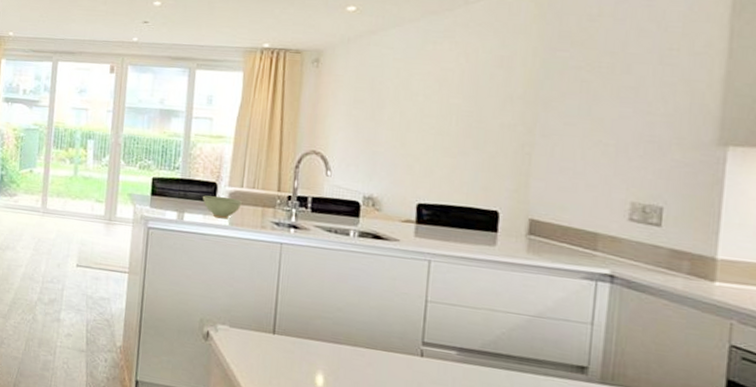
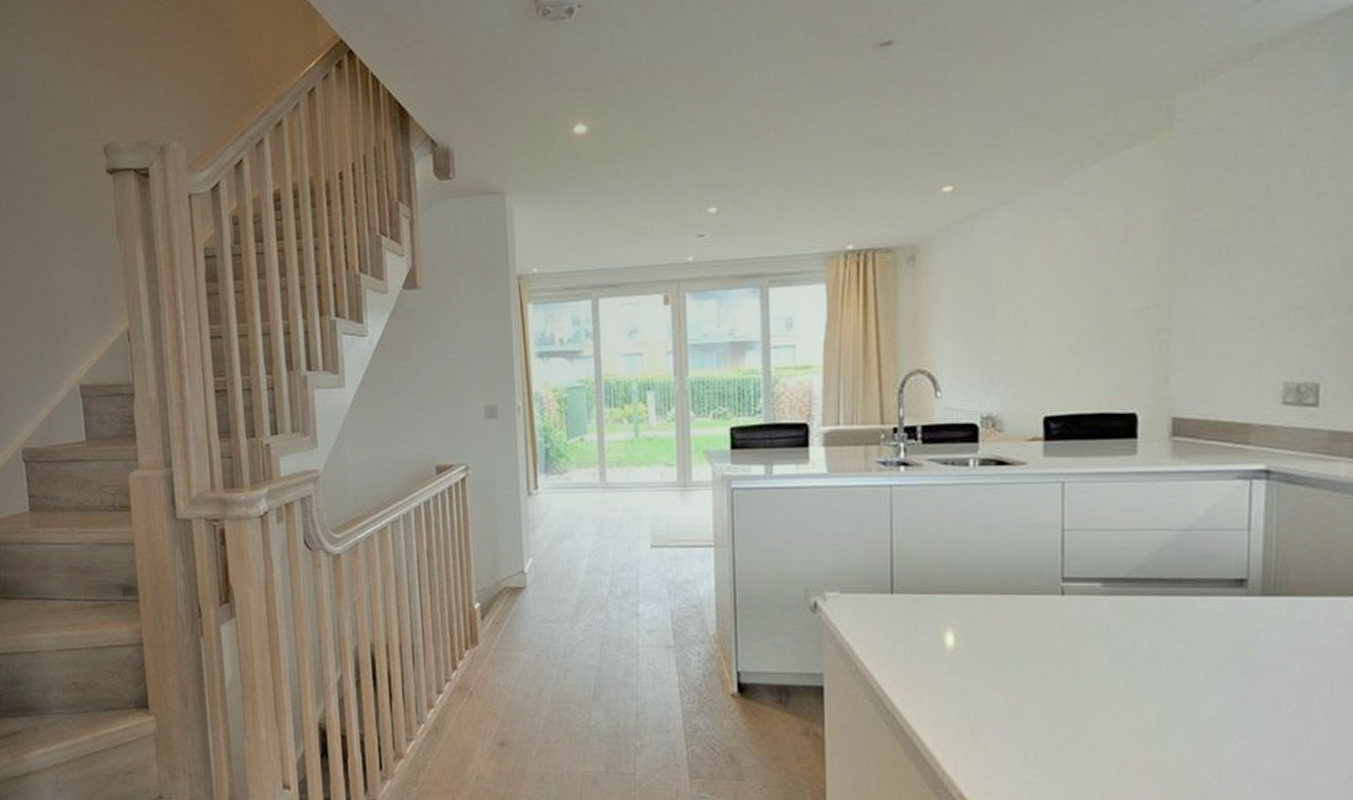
bowl: present [202,195,243,219] -> none [792,439,841,466]

